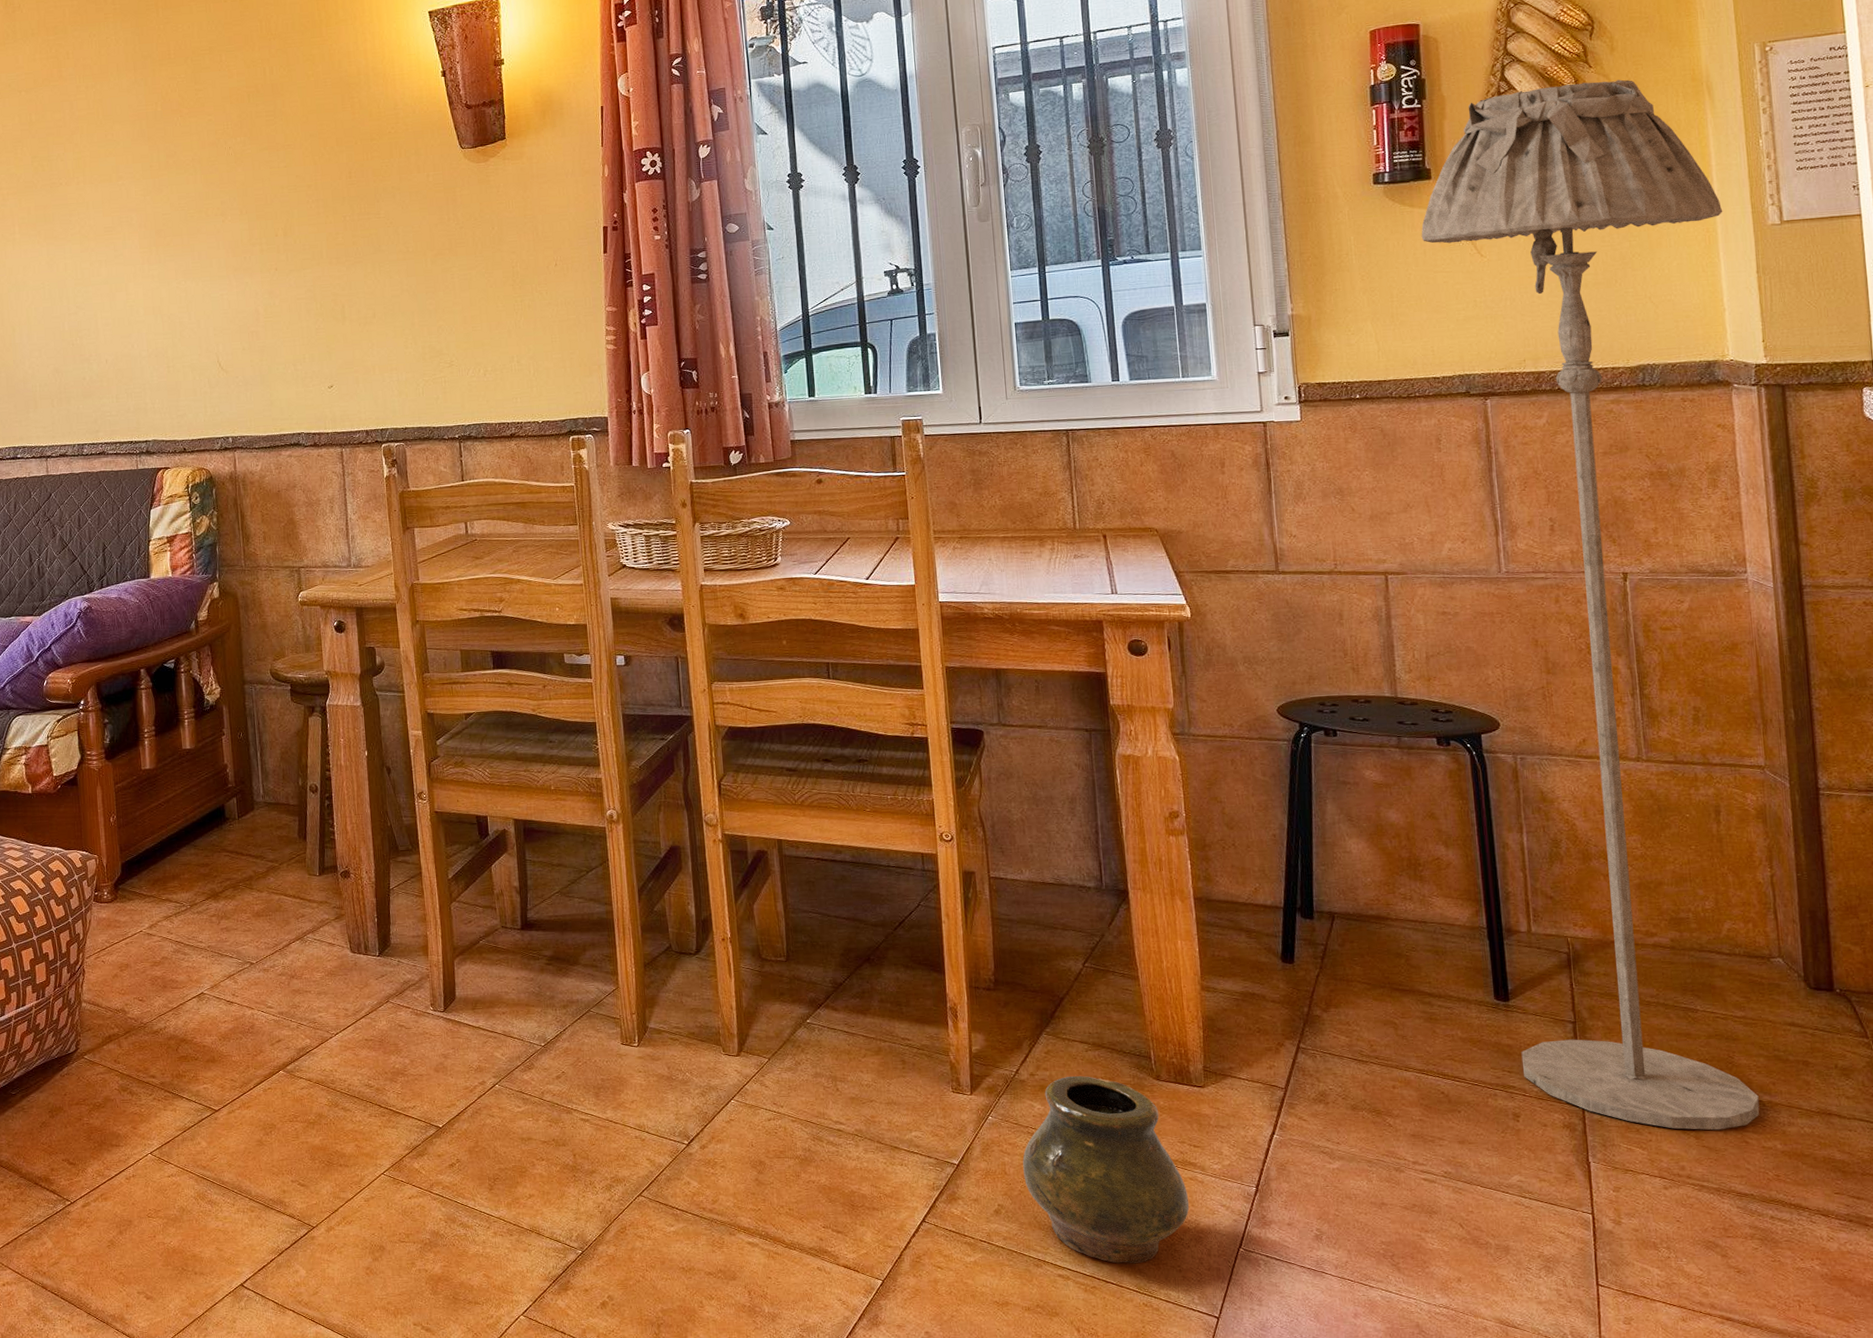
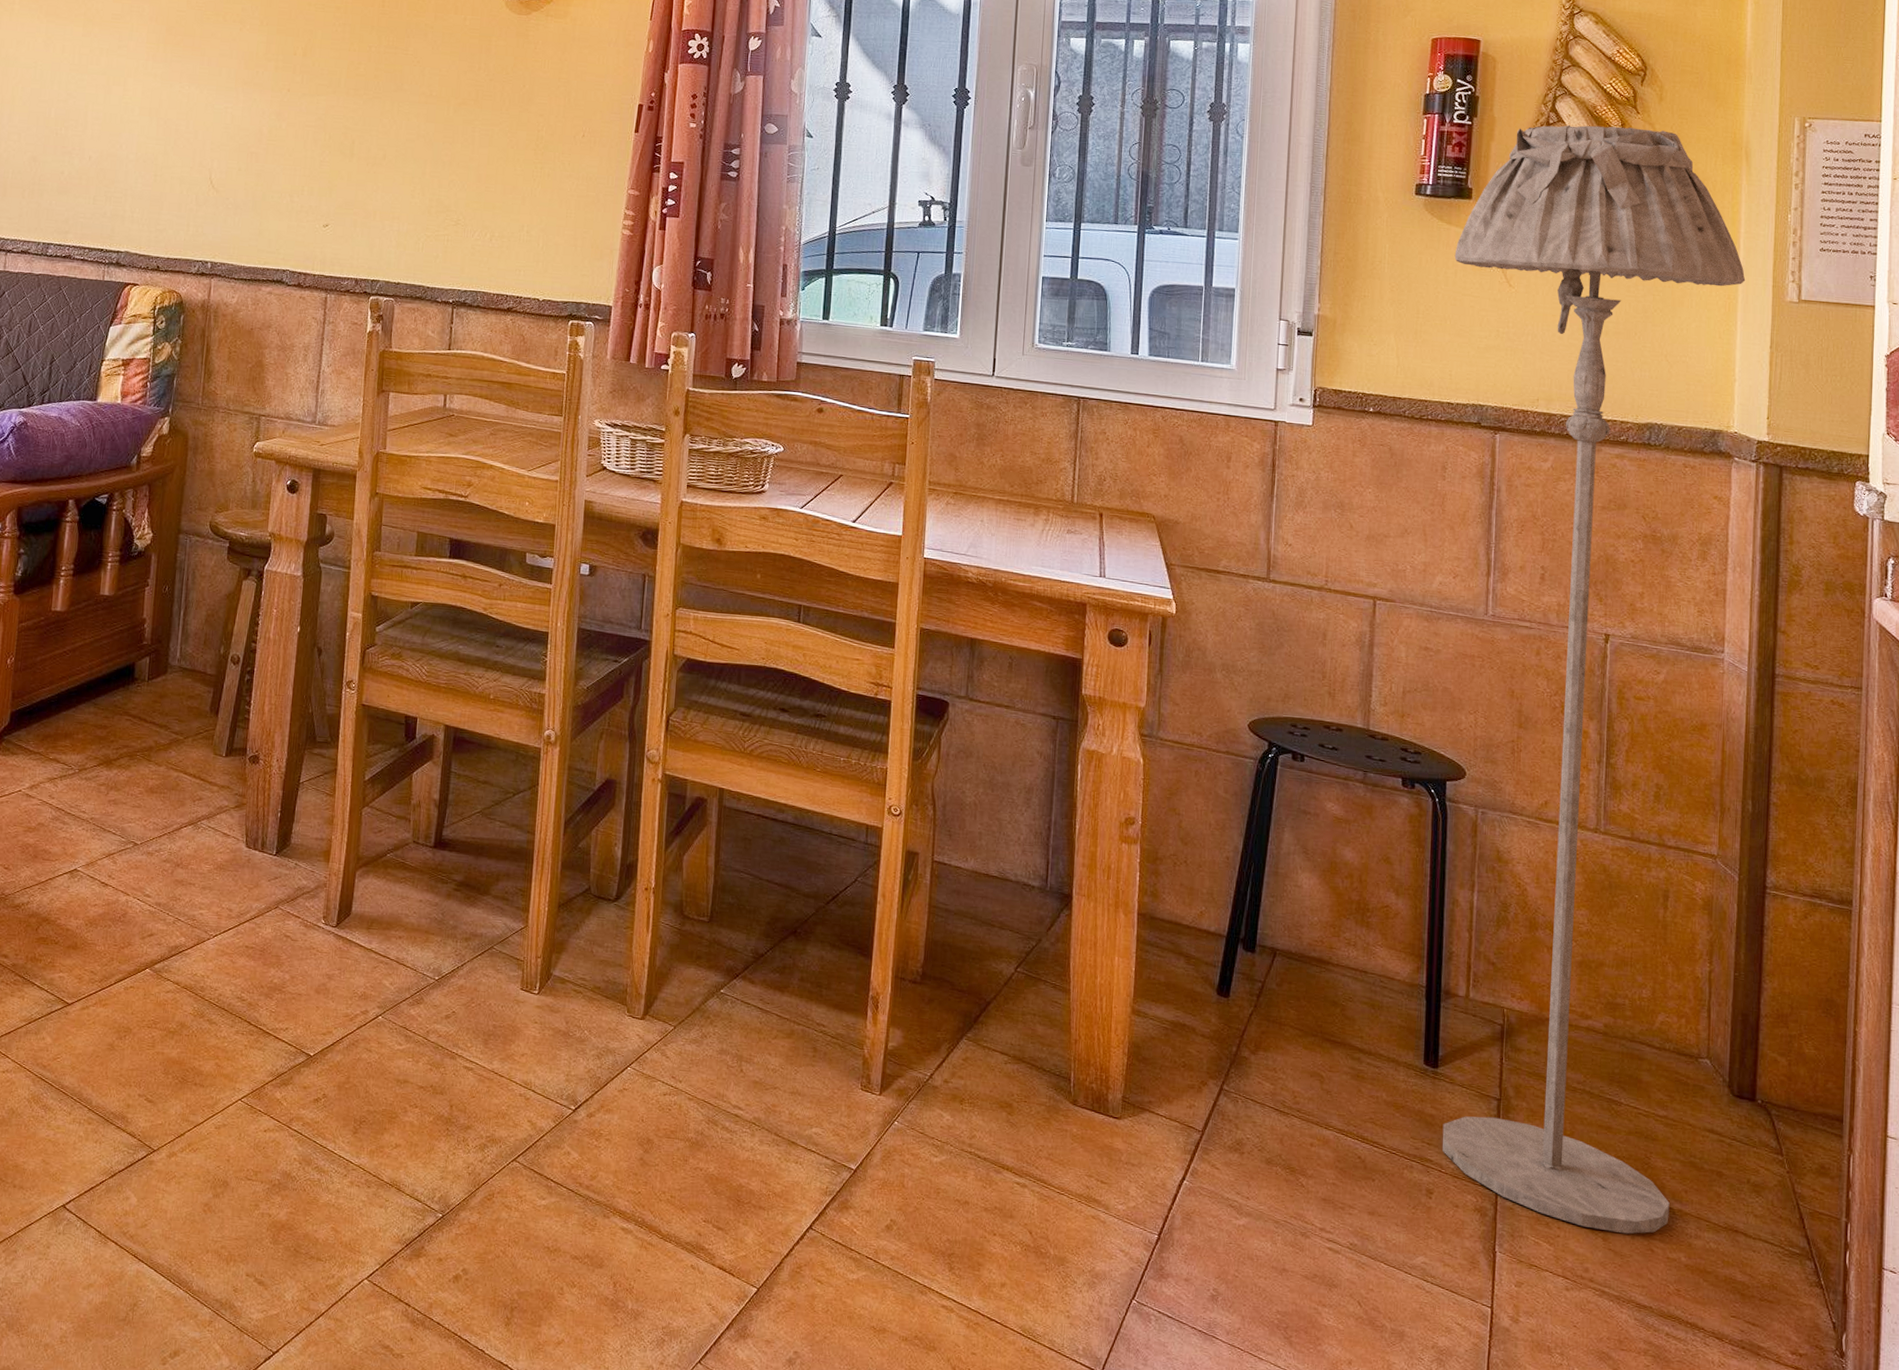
vase: present [1022,1075,1190,1264] -> none [922,1088,1088,1304]

